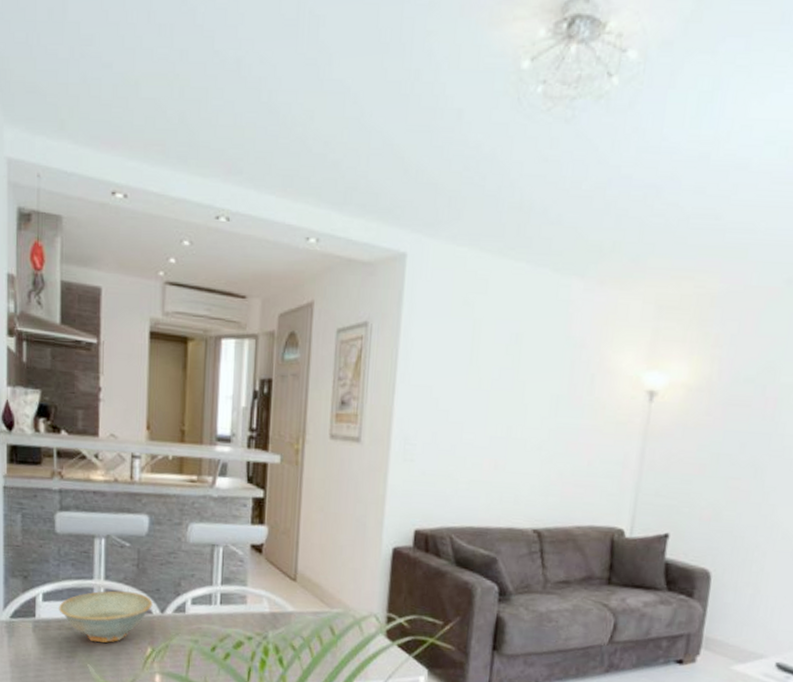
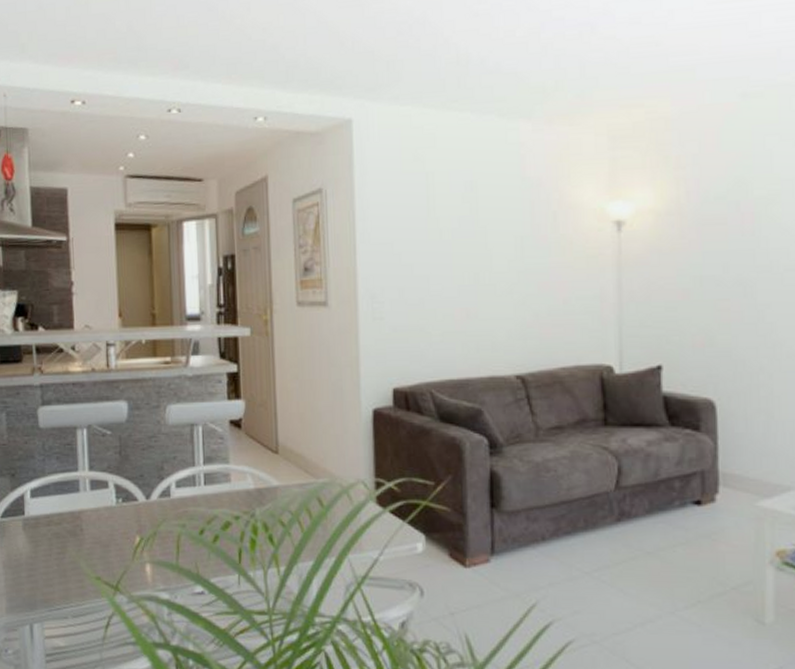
dish: present [59,590,153,643] -> none [46,481,138,535]

